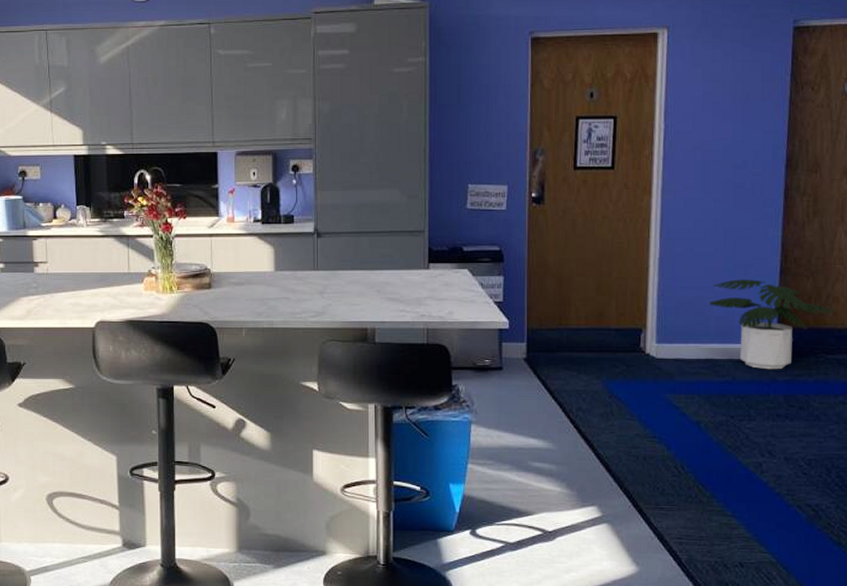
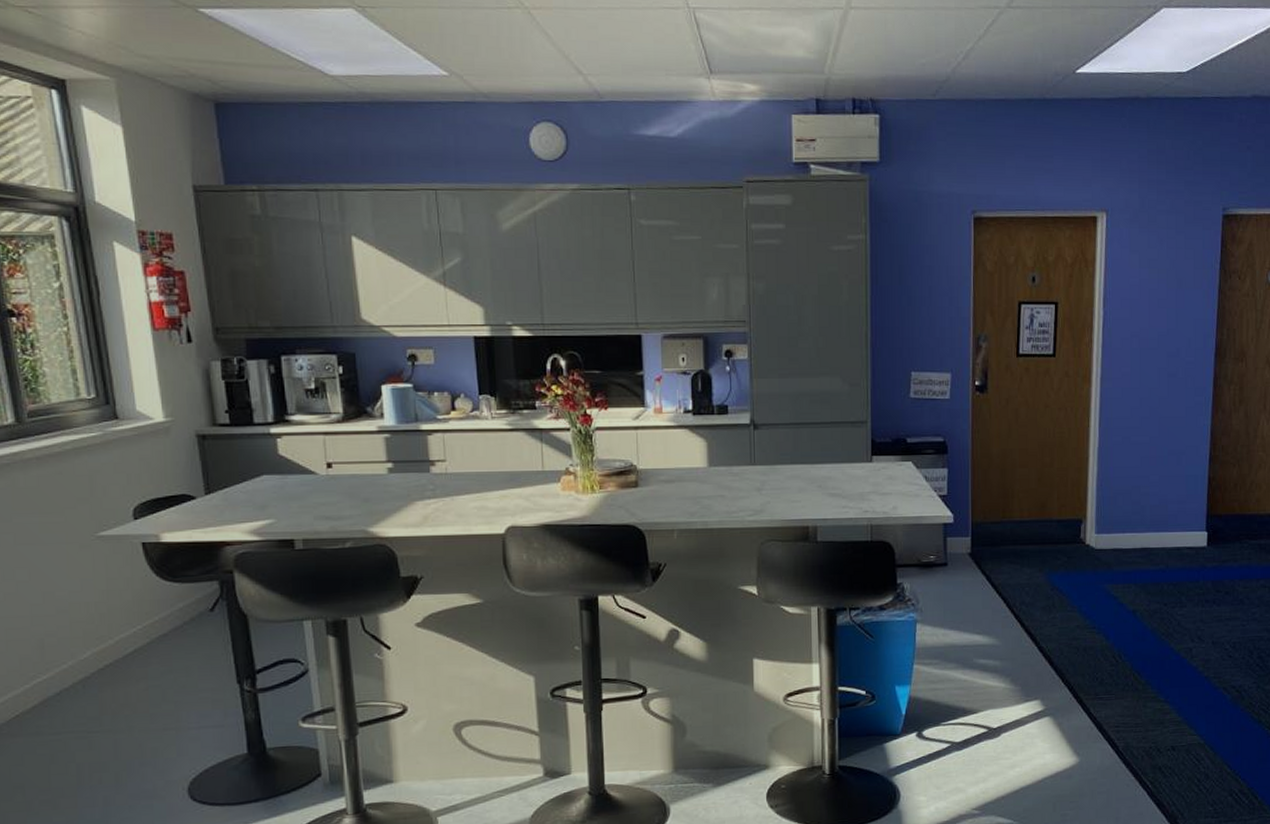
potted plant: present [710,279,836,370] -> none [1145,468,1258,557]

